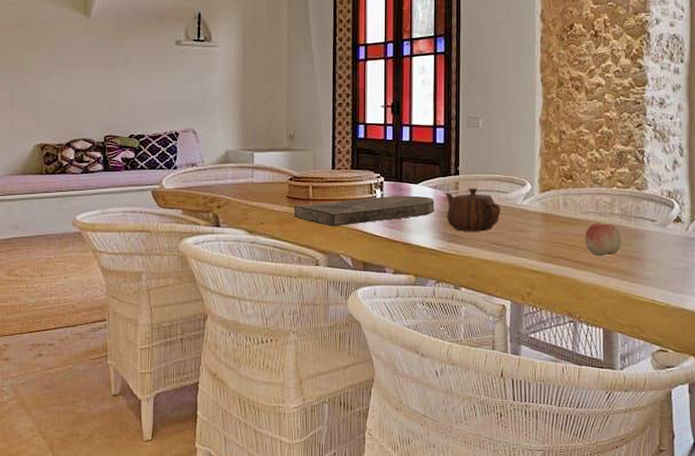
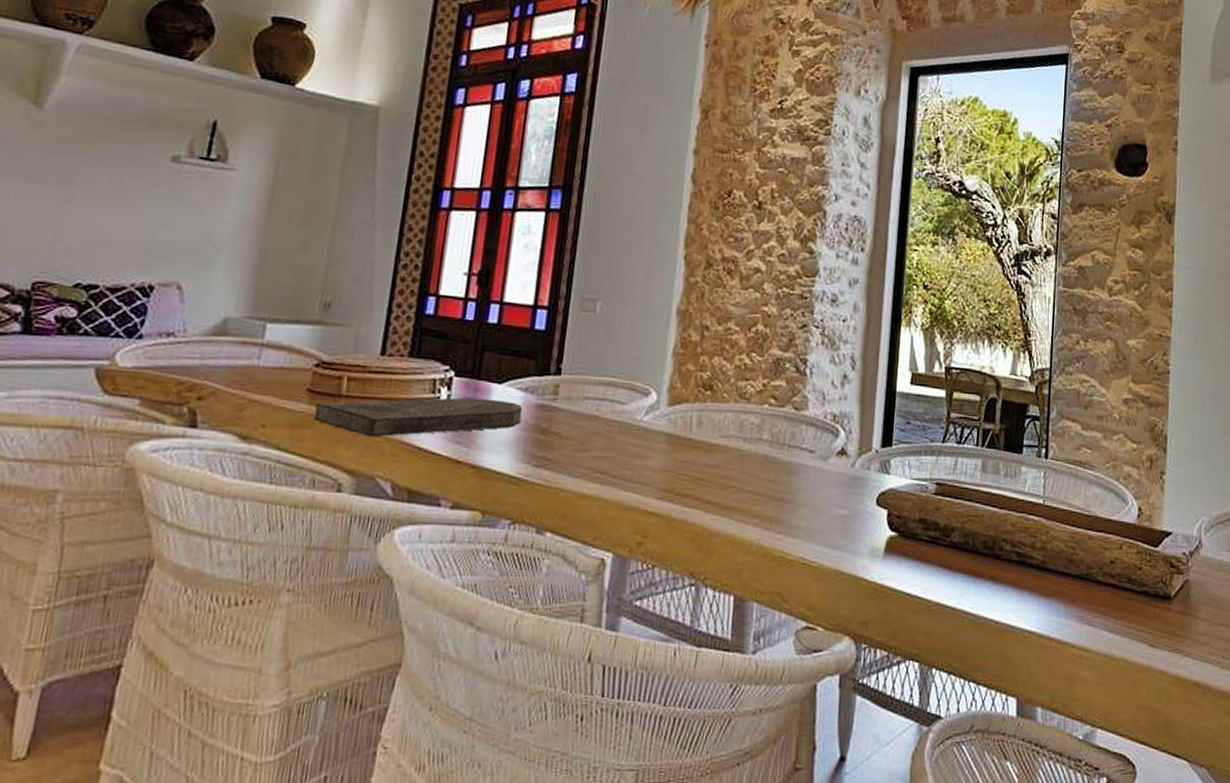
teapot: present [444,188,501,232] -> none [536,393,613,455]
fruit: present [585,222,622,256] -> none [721,450,770,496]

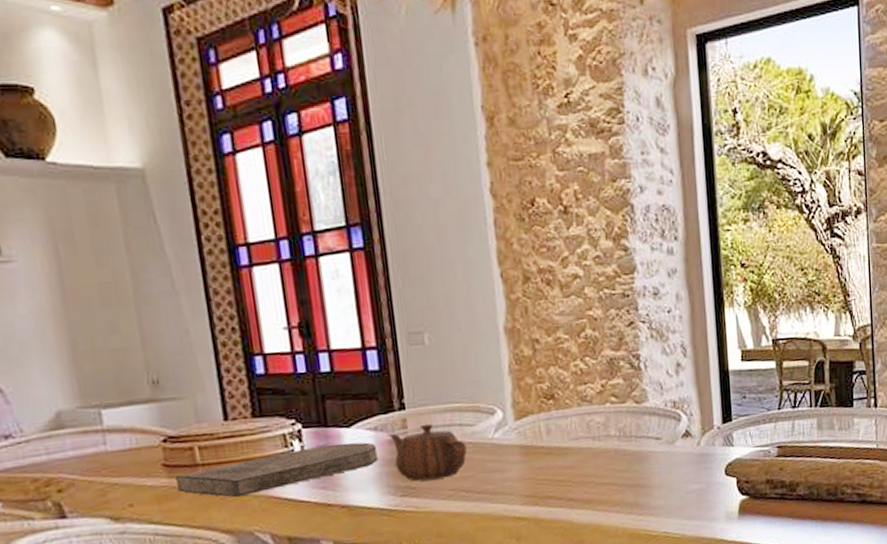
teapot: none [536,393,613,455] -> present [388,423,467,482]

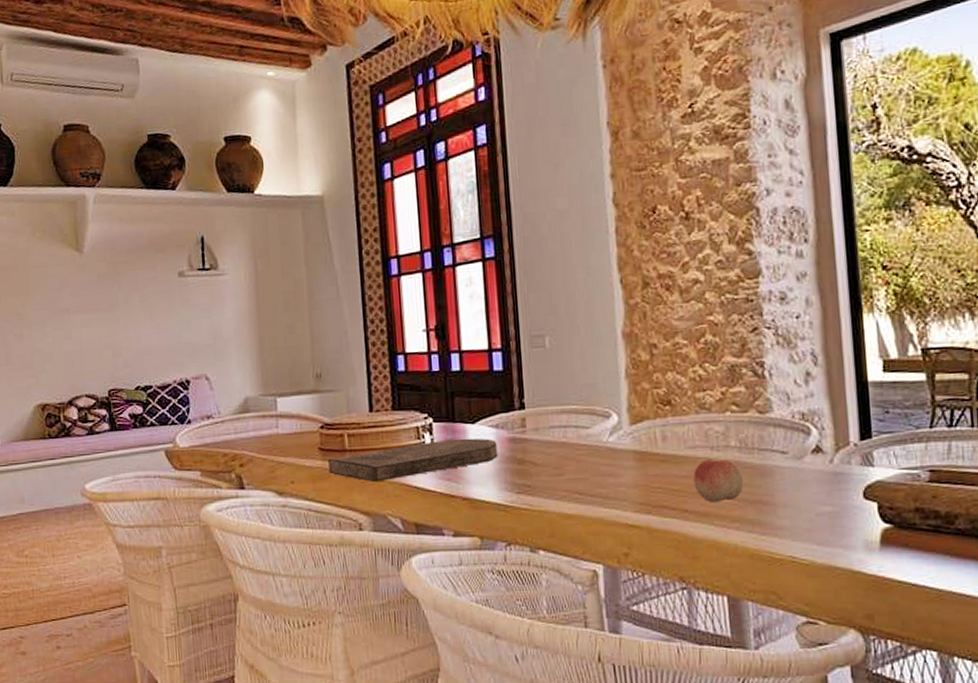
teapot: present [388,423,467,482] -> none [508,424,581,480]
fruit: none [577,448,623,490] -> present [693,458,744,502]

